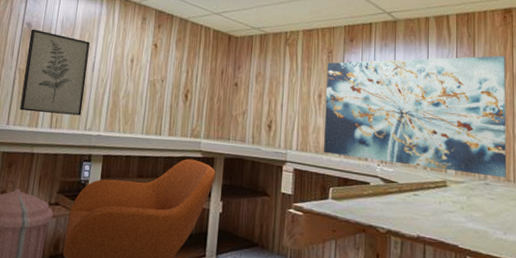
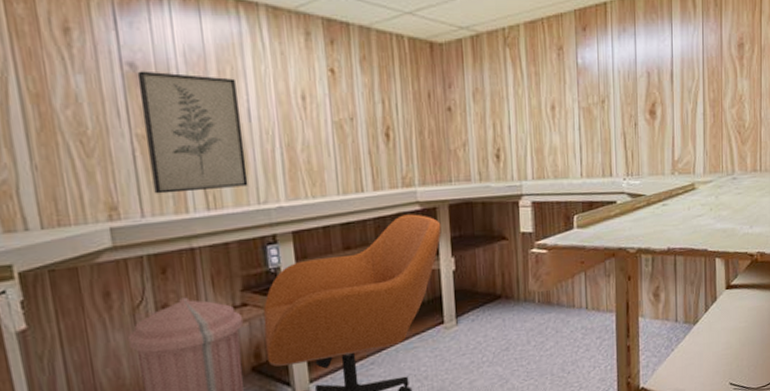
wall art: present [324,55,507,178] -> none [559,25,754,177]

